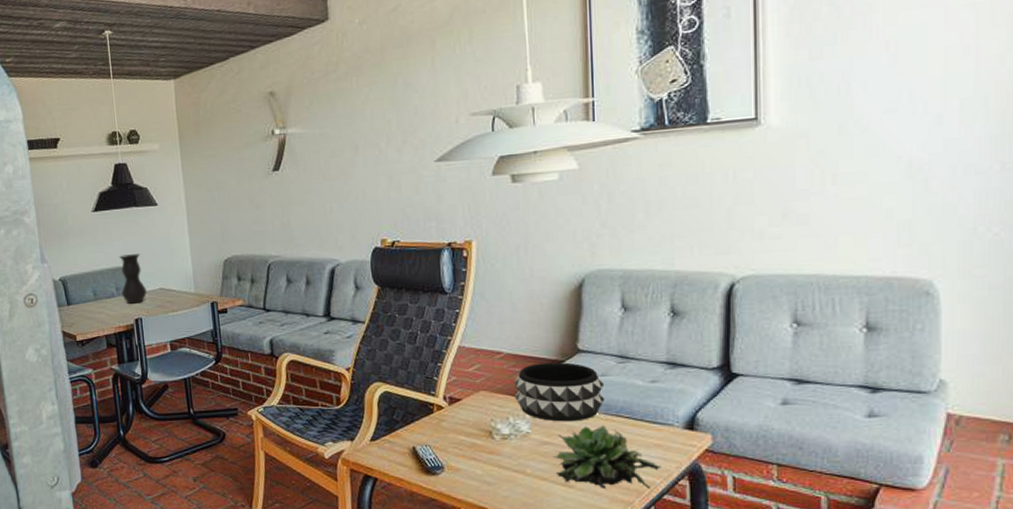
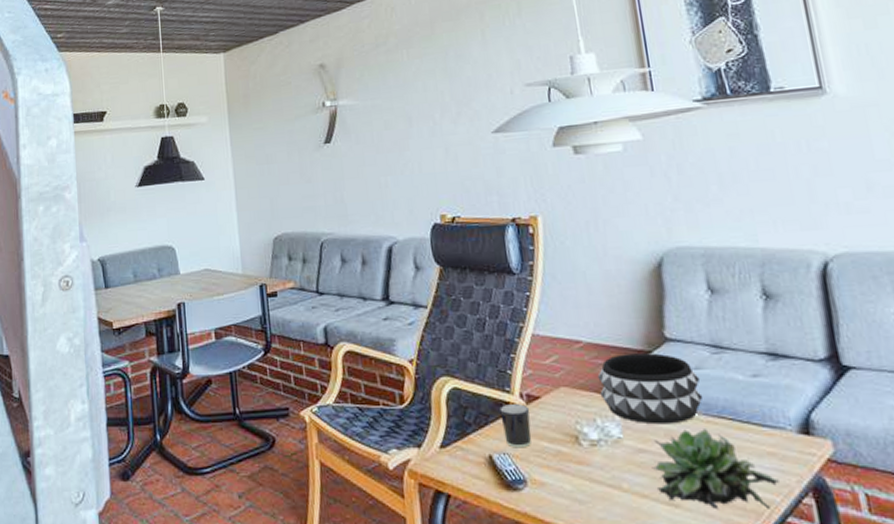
vase: present [118,254,147,305] -> none [161,231,191,288]
mug: none [425,405,452,441] -> present [499,404,532,448]

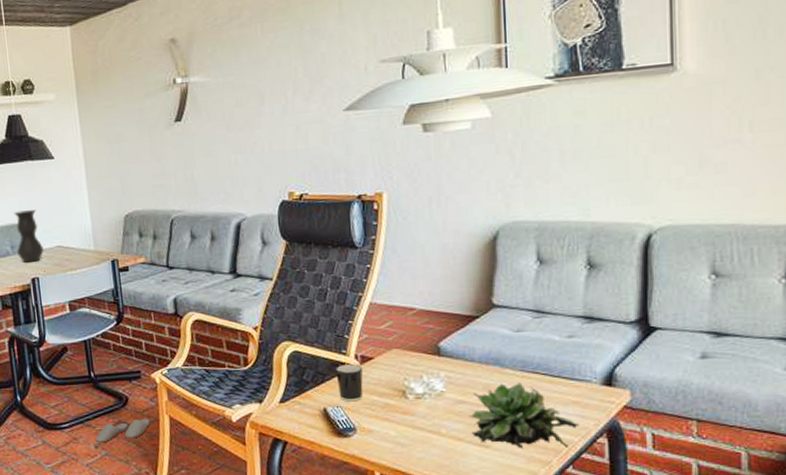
vase: none [161,231,191,288] -> present [13,210,44,264]
slippers: none [239,463,299,492] -> present [95,418,151,443]
decorative bowl: present [597,353,704,425] -> none [427,318,521,380]

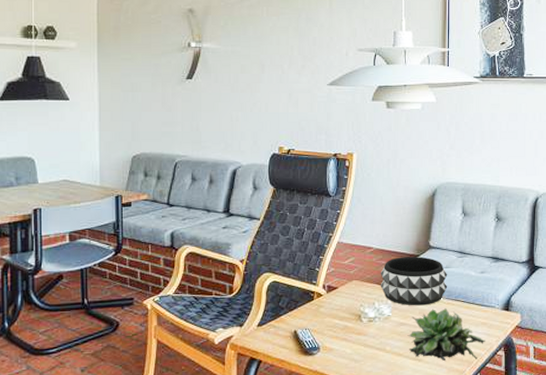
vase: present [13,210,44,264] -> none [21,145,49,195]
slippers: present [95,418,151,443] -> none [82,342,138,367]
mug: present [336,364,364,402] -> none [307,293,329,325]
decorative bowl: none [427,318,521,380] -> present [380,256,448,306]

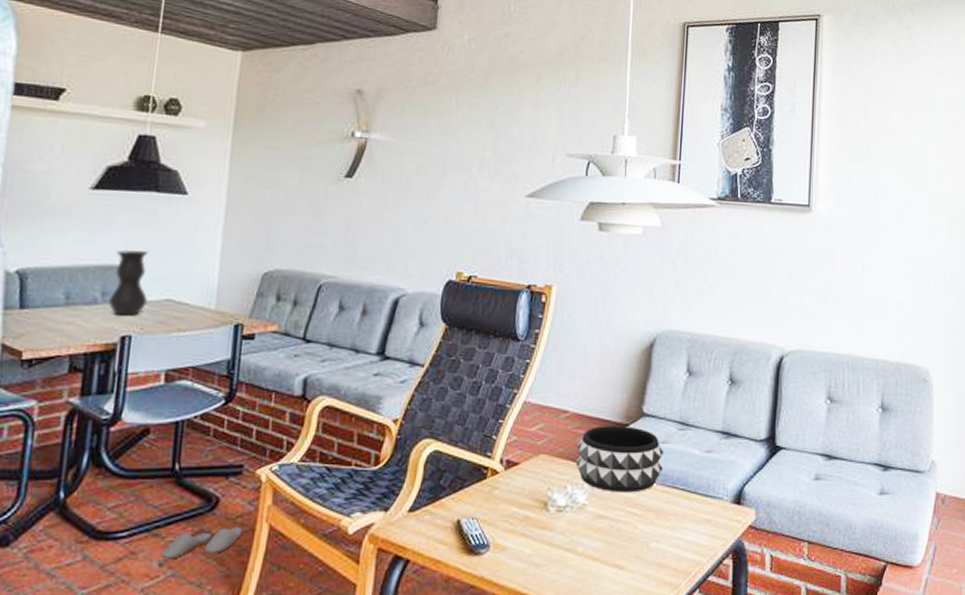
vase: none [21,145,49,195] -> present [108,250,149,317]
slippers: none [82,342,138,367] -> present [161,526,243,559]
succulent plant: present [408,308,485,361] -> none [608,498,709,570]

